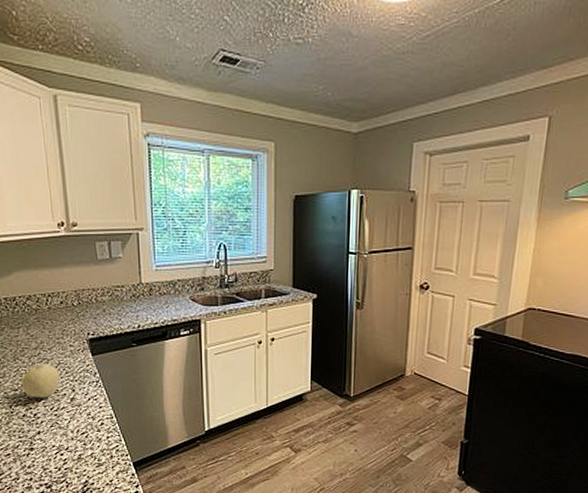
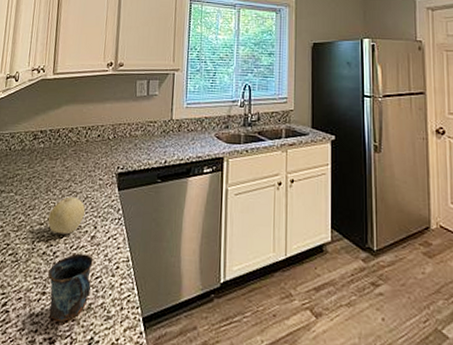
mug: none [31,414,78,470] -> present [47,253,93,322]

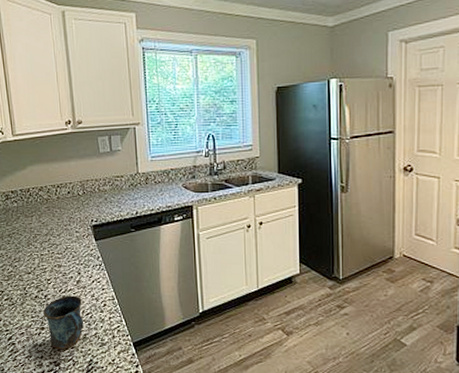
fruit: present [47,196,85,235] -> none [34,248,67,281]

